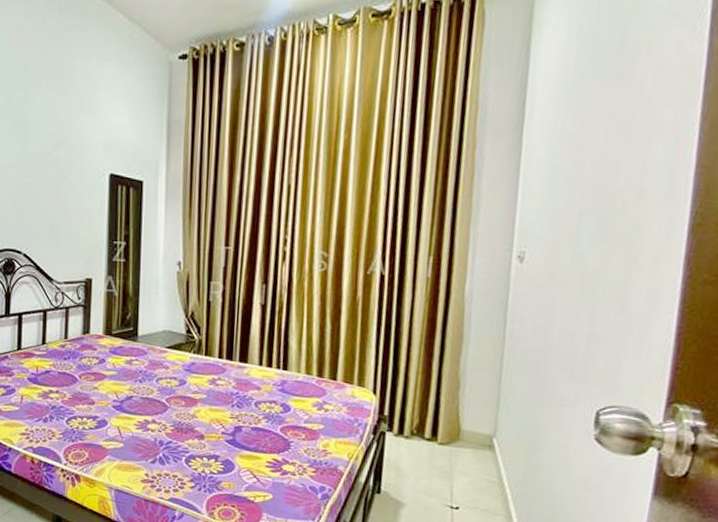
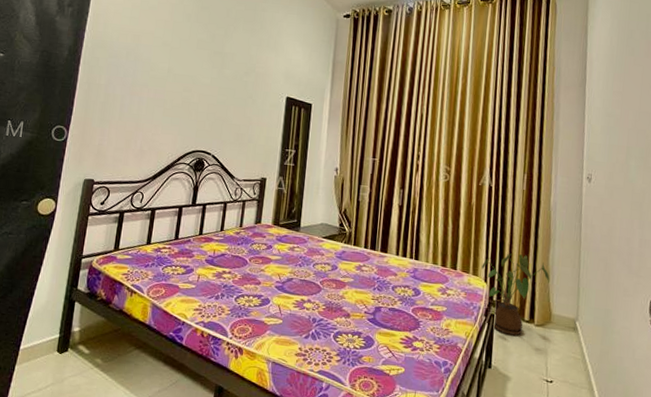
house plant: none [369,358,460,456] -> present [481,253,550,336]

